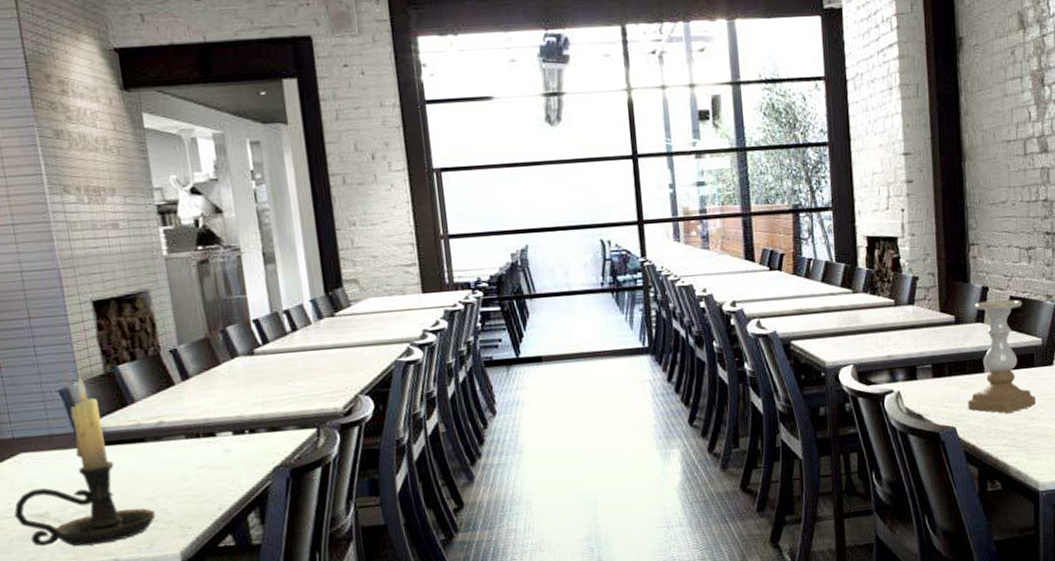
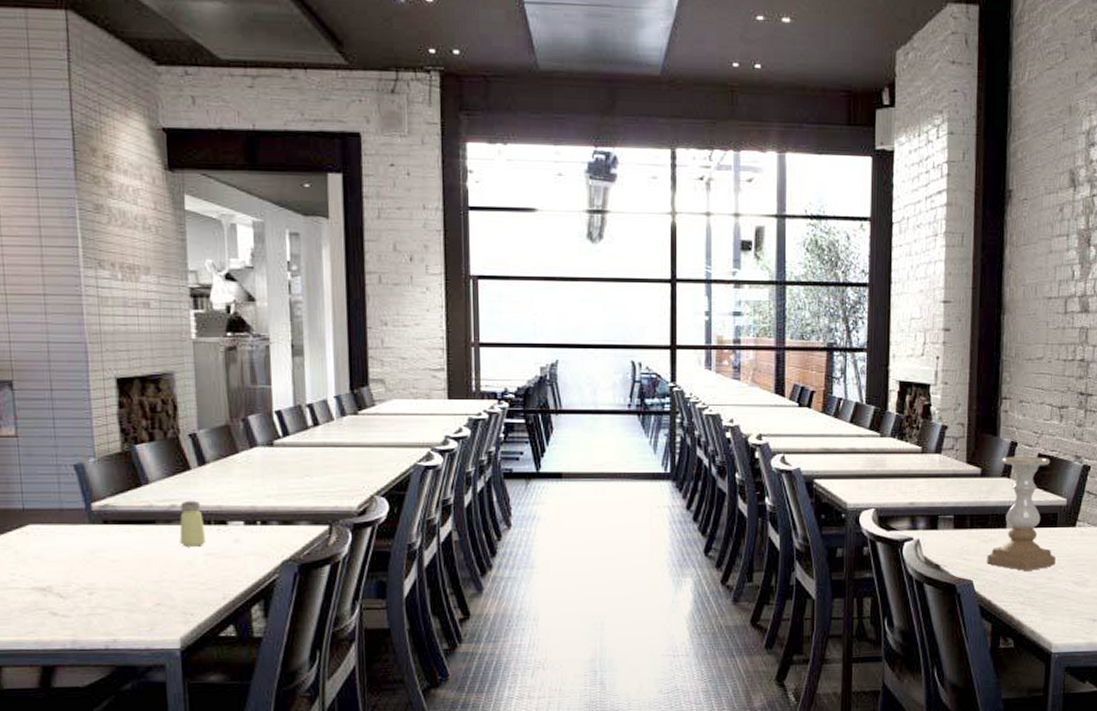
candle holder: present [14,375,156,547] -> none [17,451,159,624]
saltshaker: none [168,415,197,462] -> present [179,500,206,547]

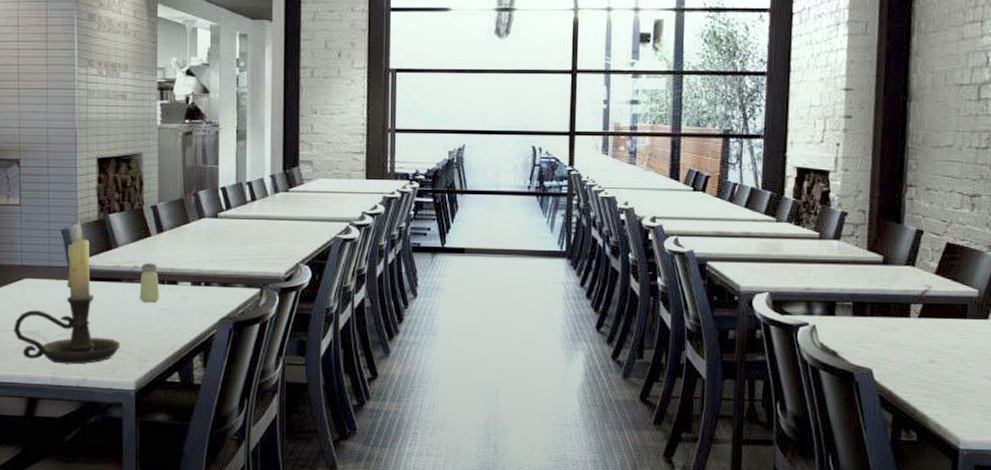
candle holder: none [17,451,159,624] -> present [14,219,120,364]
candle holder: present [987,456,1055,571] -> none [888,244,965,362]

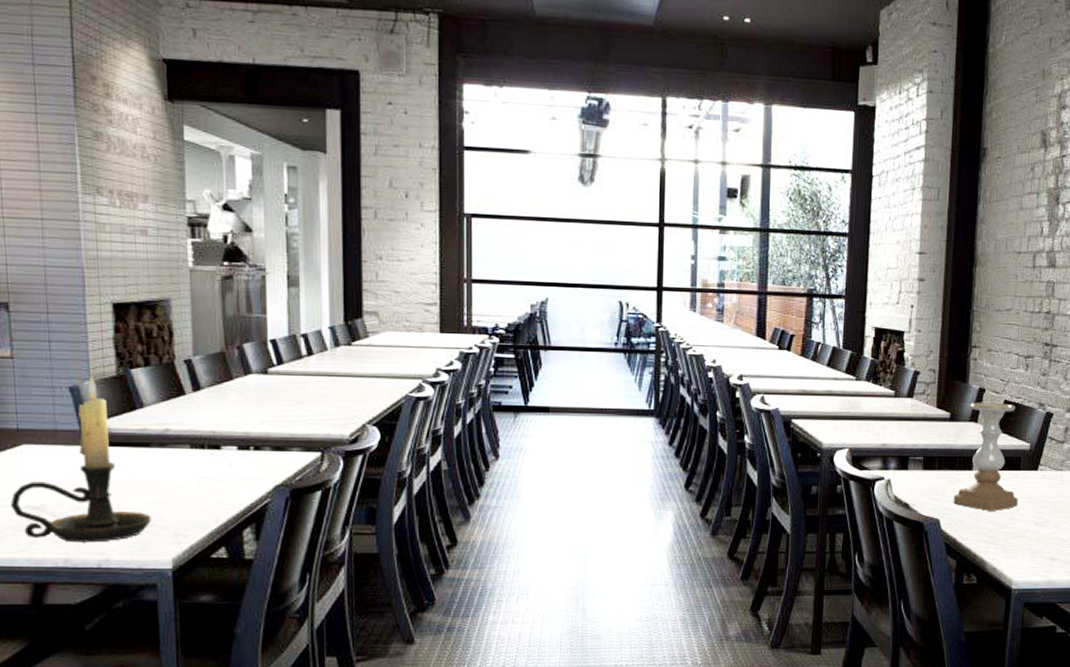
saltshaker: present [139,263,160,303] -> none [173,425,200,470]
candle holder: none [888,244,965,362] -> present [953,402,1018,511]

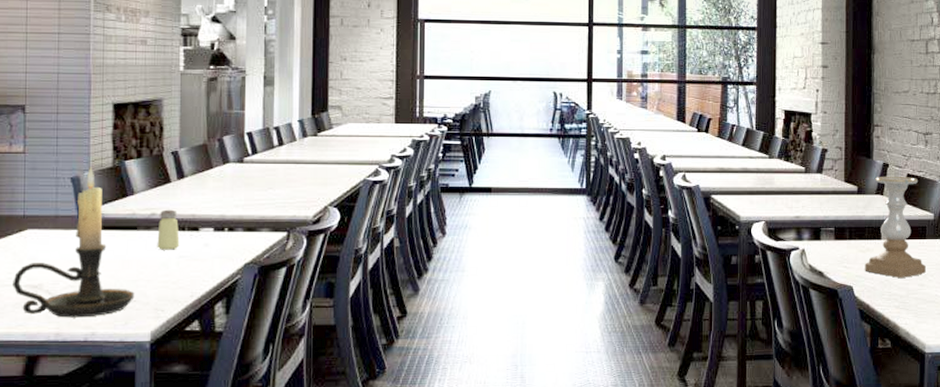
saltshaker: none [173,425,200,470] -> present [157,209,180,250]

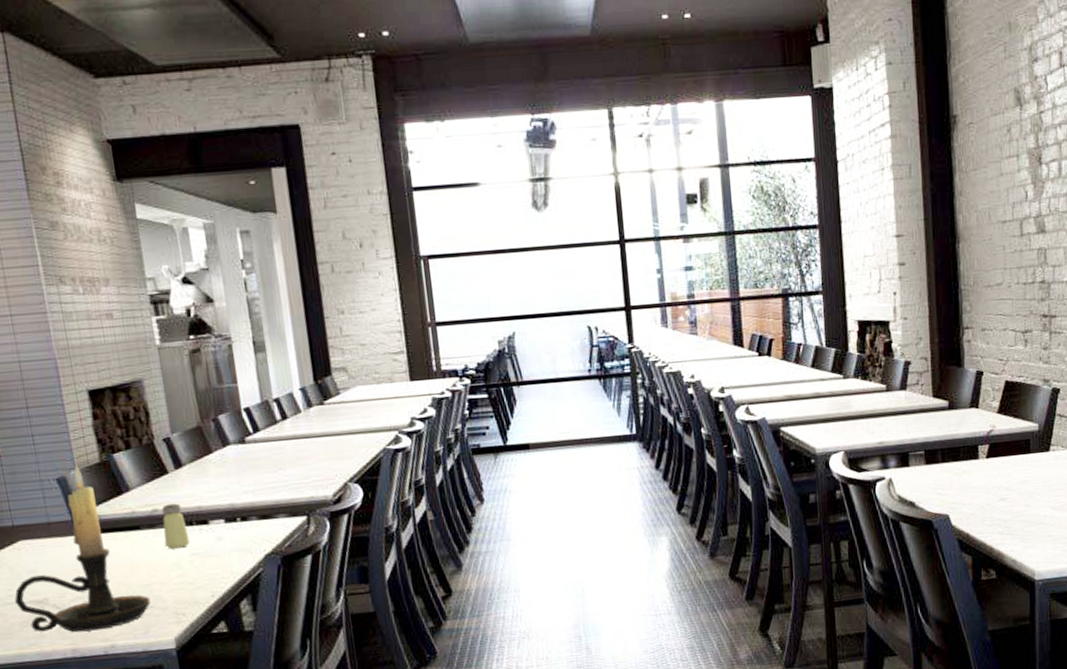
candle holder: present [865,176,926,278] -> none [961,384,1032,500]

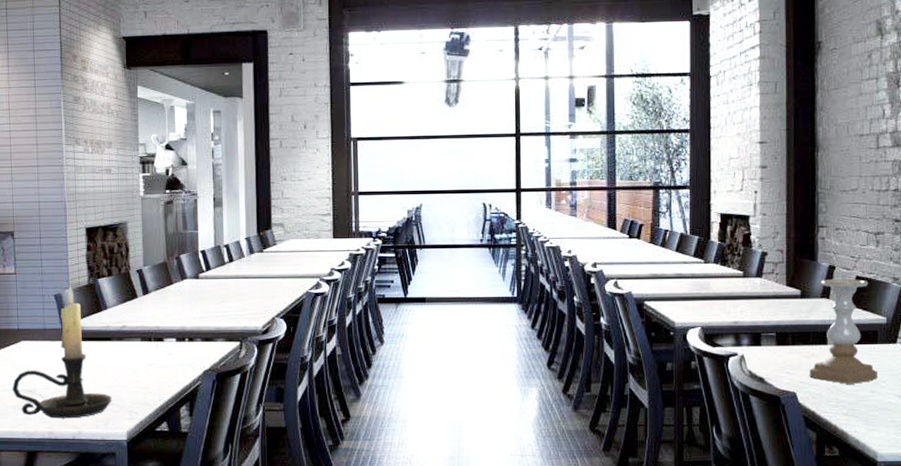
saltshaker: present [162,503,190,549] -> none [128,322,148,359]
candle holder: none [961,384,1032,500] -> present [809,278,877,384]

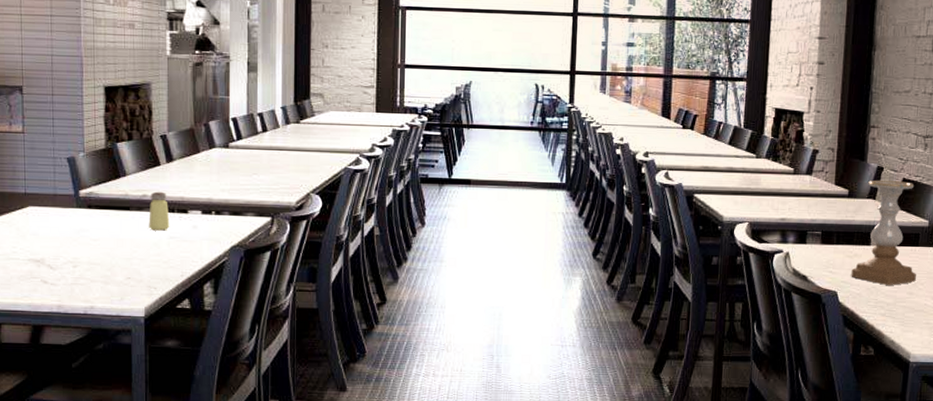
candle holder: present [12,284,112,419] -> none [17,147,129,292]
saltshaker: none [128,322,148,359] -> present [149,191,170,231]

